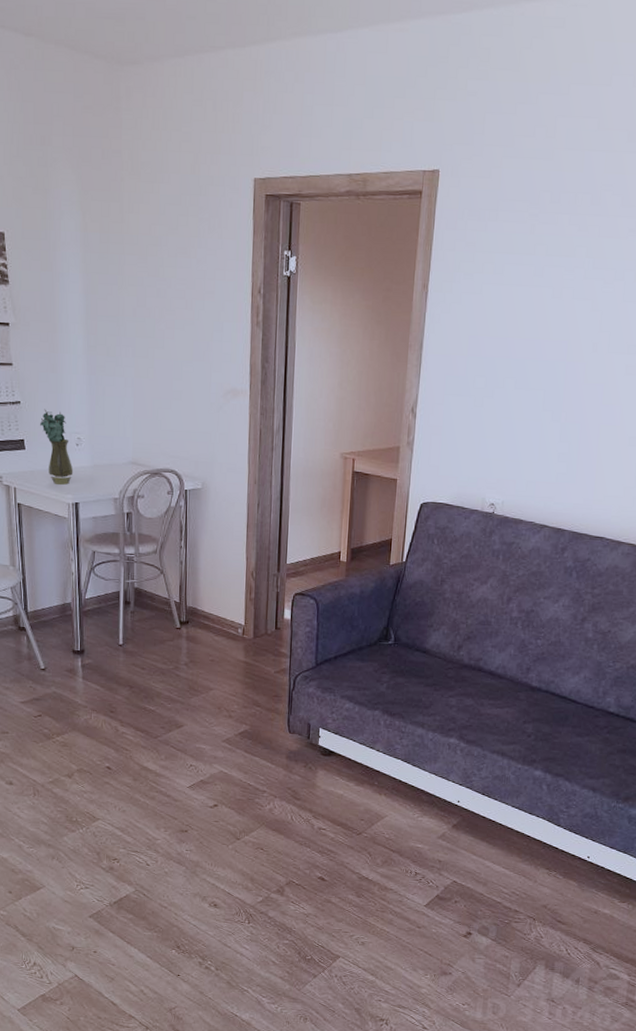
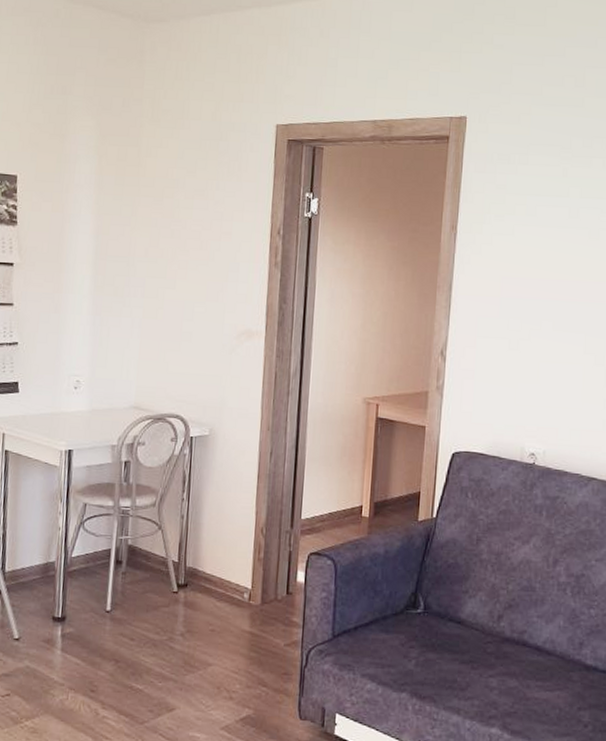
vase: present [40,409,74,486] -> none [37,350,70,431]

